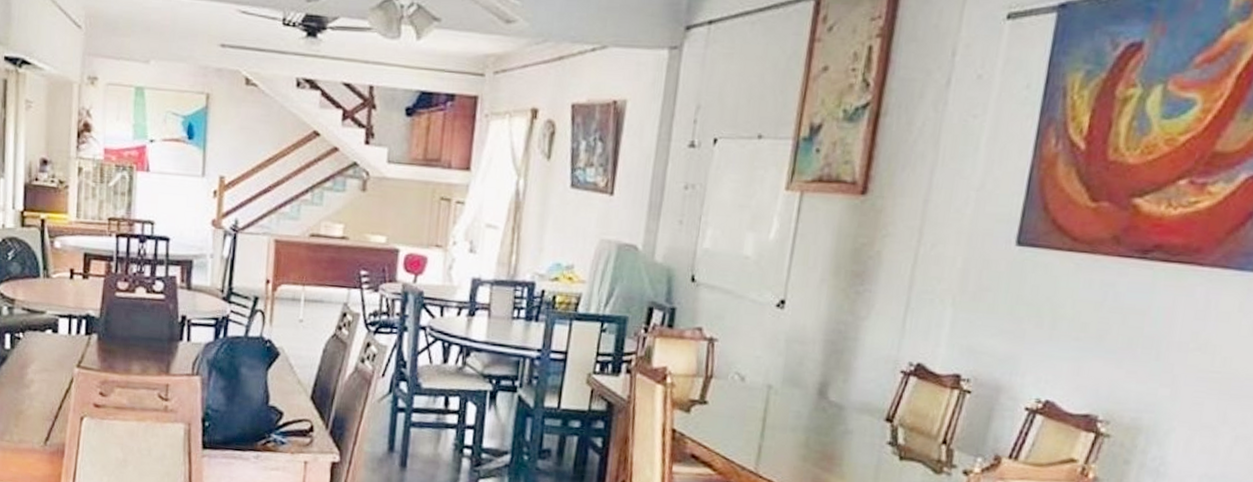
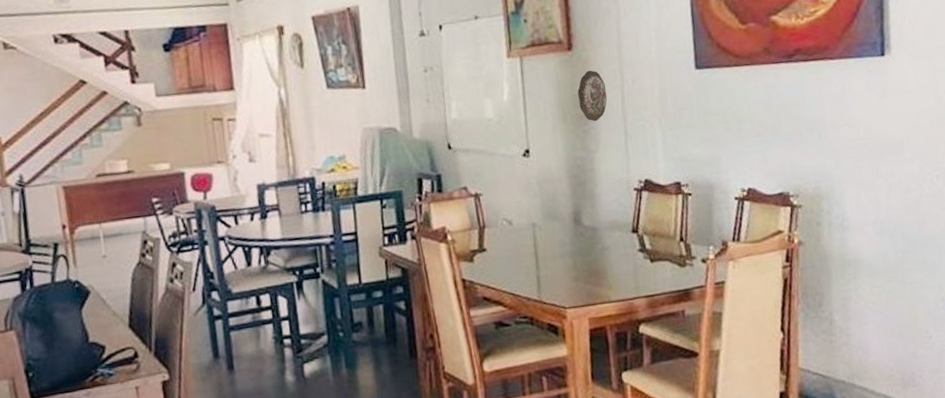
decorative plate: none [858,222,897,284] -> present [577,70,607,122]

